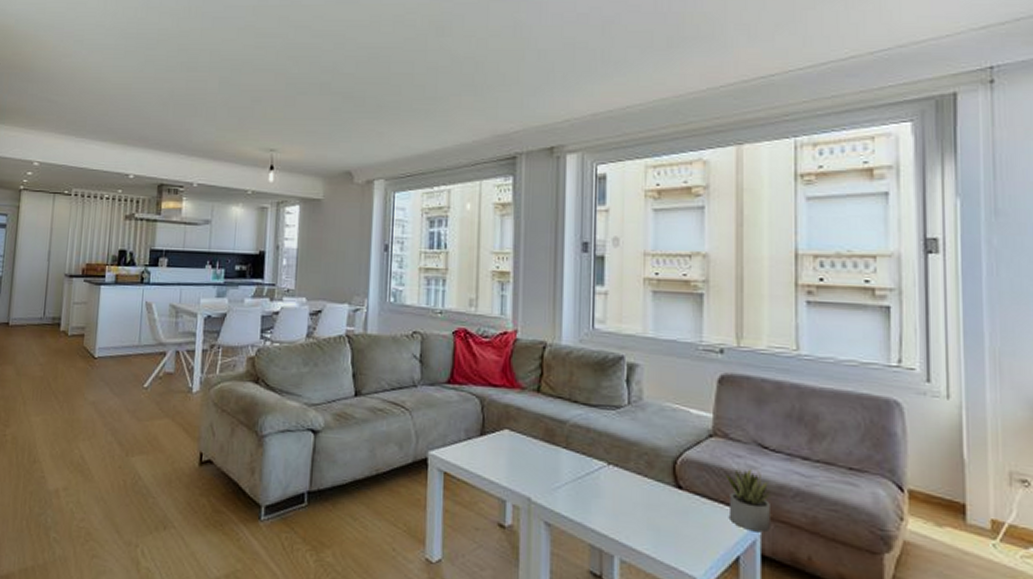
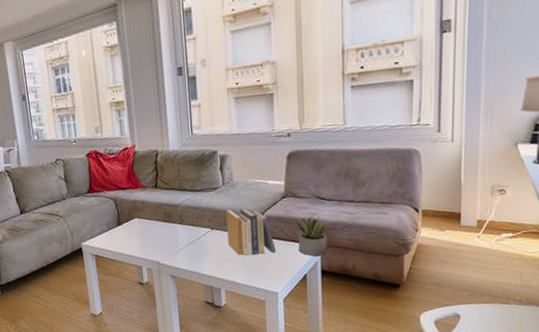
books: none [630,440,696,516] -> present [226,208,276,256]

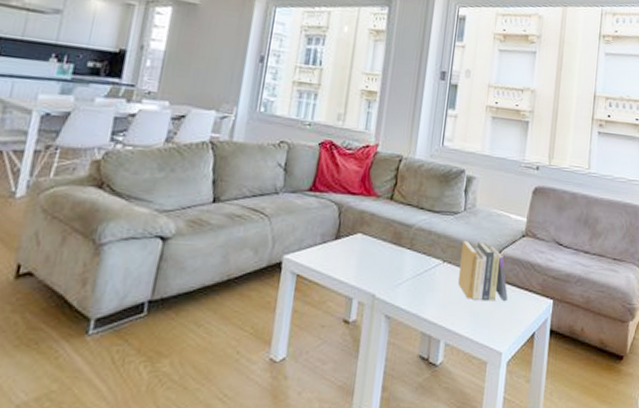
succulent plant: present [295,215,328,257] -> none [530,261,562,312]

